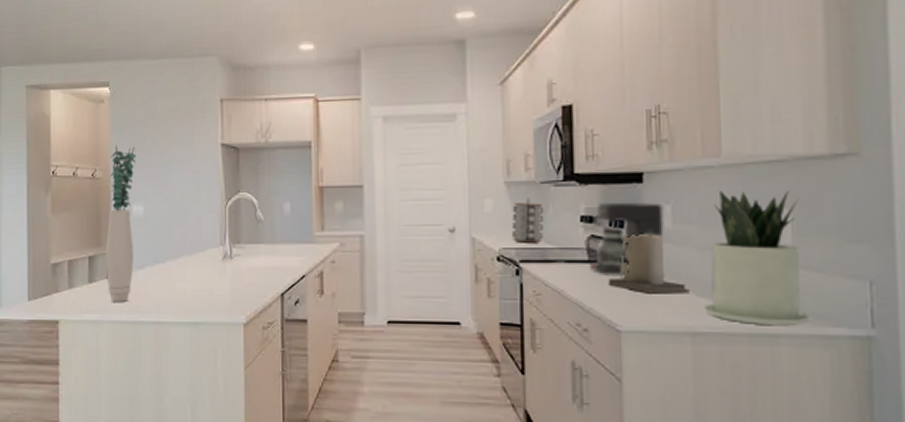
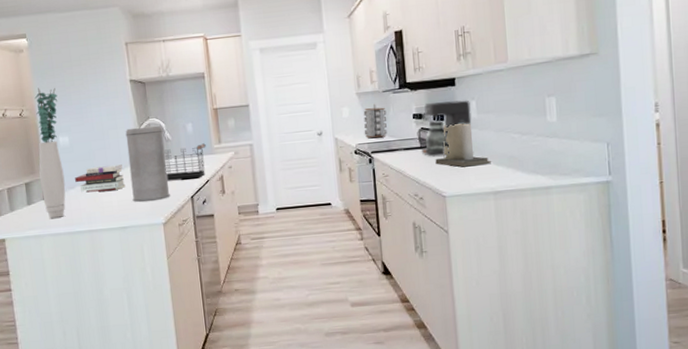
books: none [145,244,204,277] -> present [75,163,126,193]
canister: none [209,201,256,295] -> present [125,125,170,203]
dish rack: none [253,229,305,272] -> present [164,143,206,181]
planter: present [703,190,811,327] -> none [500,83,571,182]

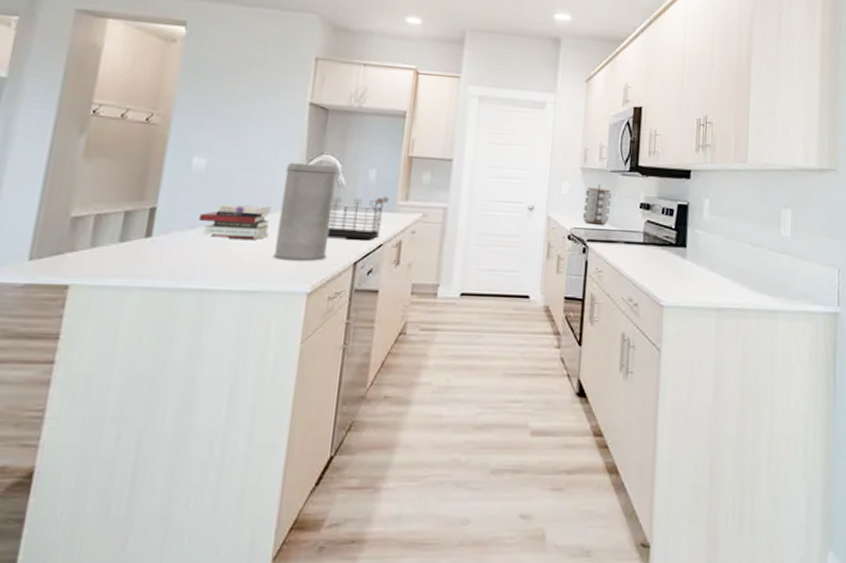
vase: present [34,87,66,218] -> none [144,89,207,266]
coffee maker: present [417,100,472,157] -> none [641,194,704,257]
paper towel roll: present [435,123,491,167] -> none [657,222,718,275]

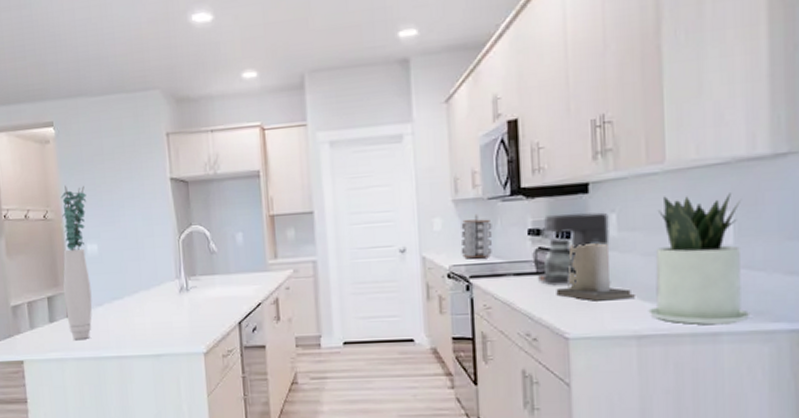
vase: none [144,89,207,266] -> present [60,185,93,340]
books: present [199,203,271,241] -> none [103,278,162,311]
canister: present [272,162,339,262] -> none [163,233,214,327]
dish rack: present [327,197,389,240] -> none [208,258,259,302]
coffee maker: none [641,194,704,257] -> present [532,212,610,286]
paper towel roll: none [657,222,718,275] -> present [556,243,635,301]
planter: none [726,190,799,304] -> present [648,193,751,325]

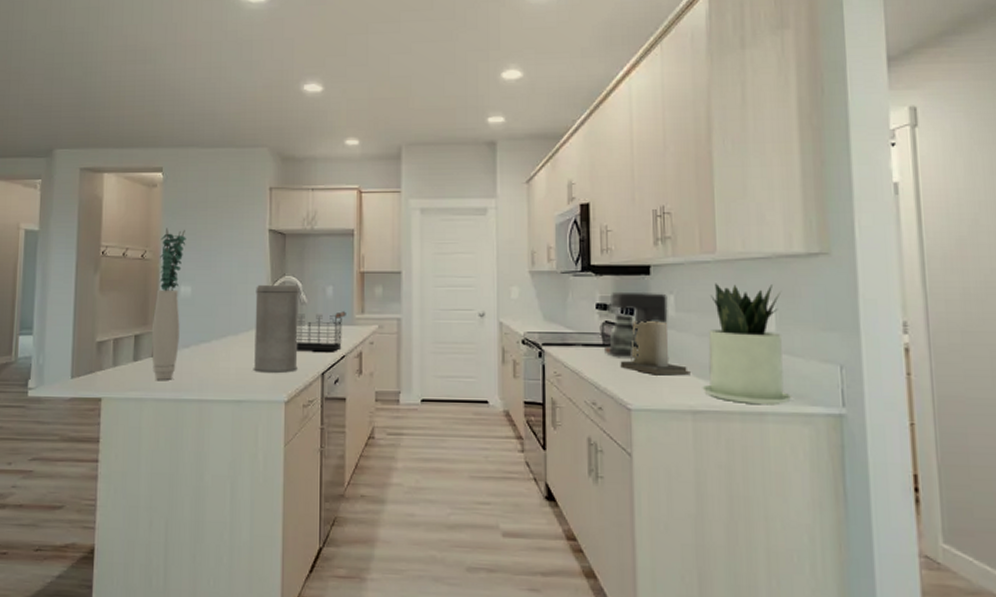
canister: none [163,233,214,327] -> present [253,284,300,374]
dish rack: none [208,258,259,302] -> present [296,311,346,352]
spice rack: present [460,213,493,259] -> none [535,285,564,328]

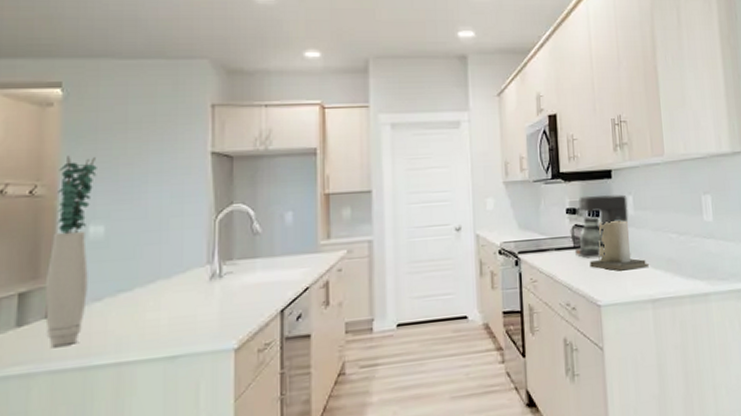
canister: present [253,284,300,374] -> none [192,213,252,320]
dish rack: present [296,311,346,352] -> none [249,238,309,289]
planter: present [702,283,792,405] -> none [659,181,728,288]

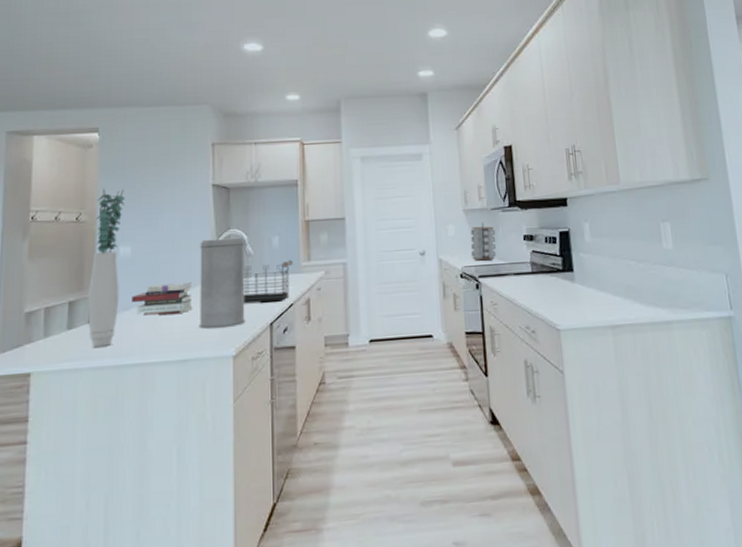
books: none [105,264,185,307] -> present [132,281,193,316]
canister: none [192,213,252,320] -> present [199,237,246,330]
dish rack: none [249,238,309,289] -> present [243,260,293,304]
spice rack: none [510,194,538,236] -> present [470,221,496,261]
coffee maker: present [570,194,629,259] -> none [527,222,586,284]
paper towel roll: present [589,220,649,271] -> none [548,247,607,297]

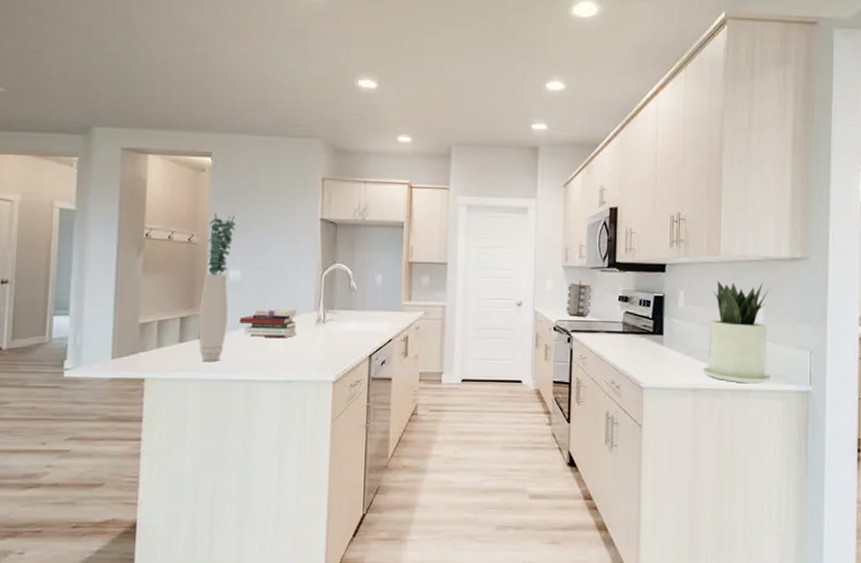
canister: present [199,237,246,330] -> none [302,271,350,356]
dish rack: present [243,260,293,304] -> none [345,298,394,336]
planter: none [618,208,691,315] -> present [702,281,772,384]

